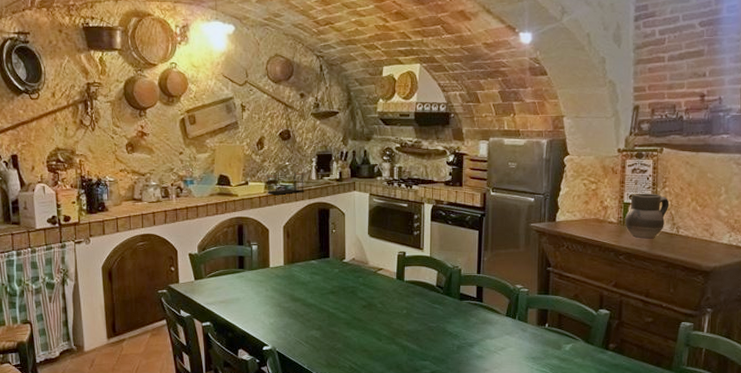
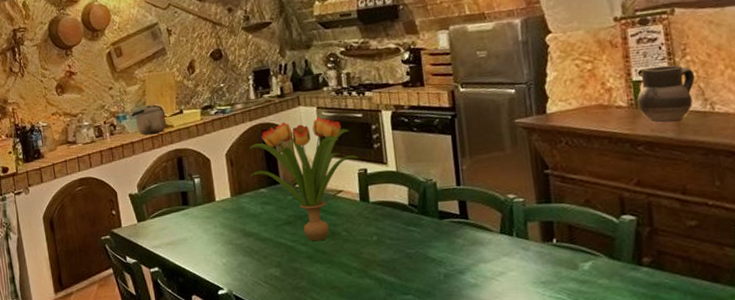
kettle: none [198,173,232,201] -> present [131,105,167,135]
dish rack: present [266,172,305,196] -> none [200,93,244,122]
flower arrangement: none [303,203,400,310] -> present [249,117,359,242]

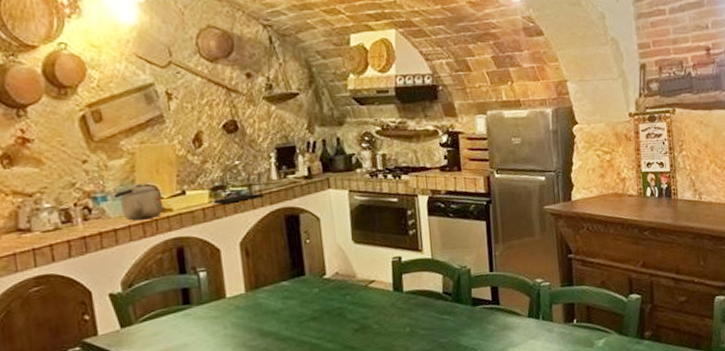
dish rack: none [200,93,244,122] -> present [209,172,264,205]
flower arrangement: present [249,117,359,242] -> none [269,201,393,337]
ceramic jug: present [637,65,696,122] -> none [645,158,689,210]

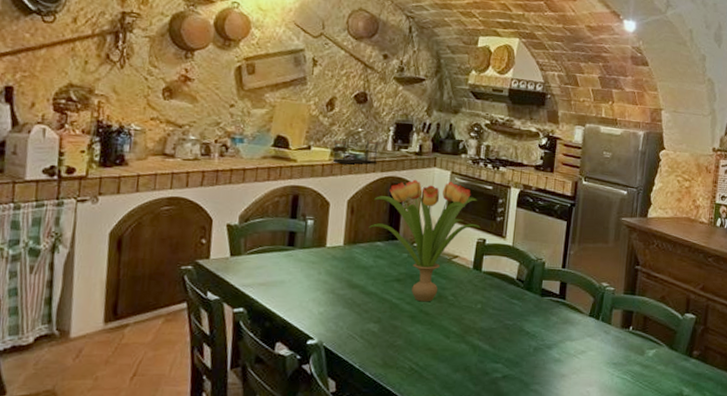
kettle: present [114,184,164,221] -> none [250,133,290,165]
flower arrangement: none [269,201,393,337] -> present [369,180,480,302]

